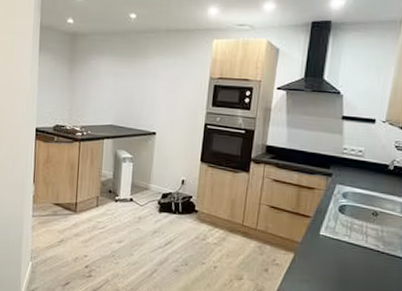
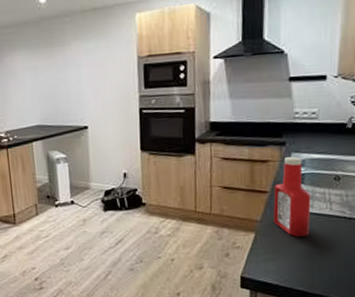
ketchup bottle: none [313,187,350,263] -> present [273,157,311,237]

